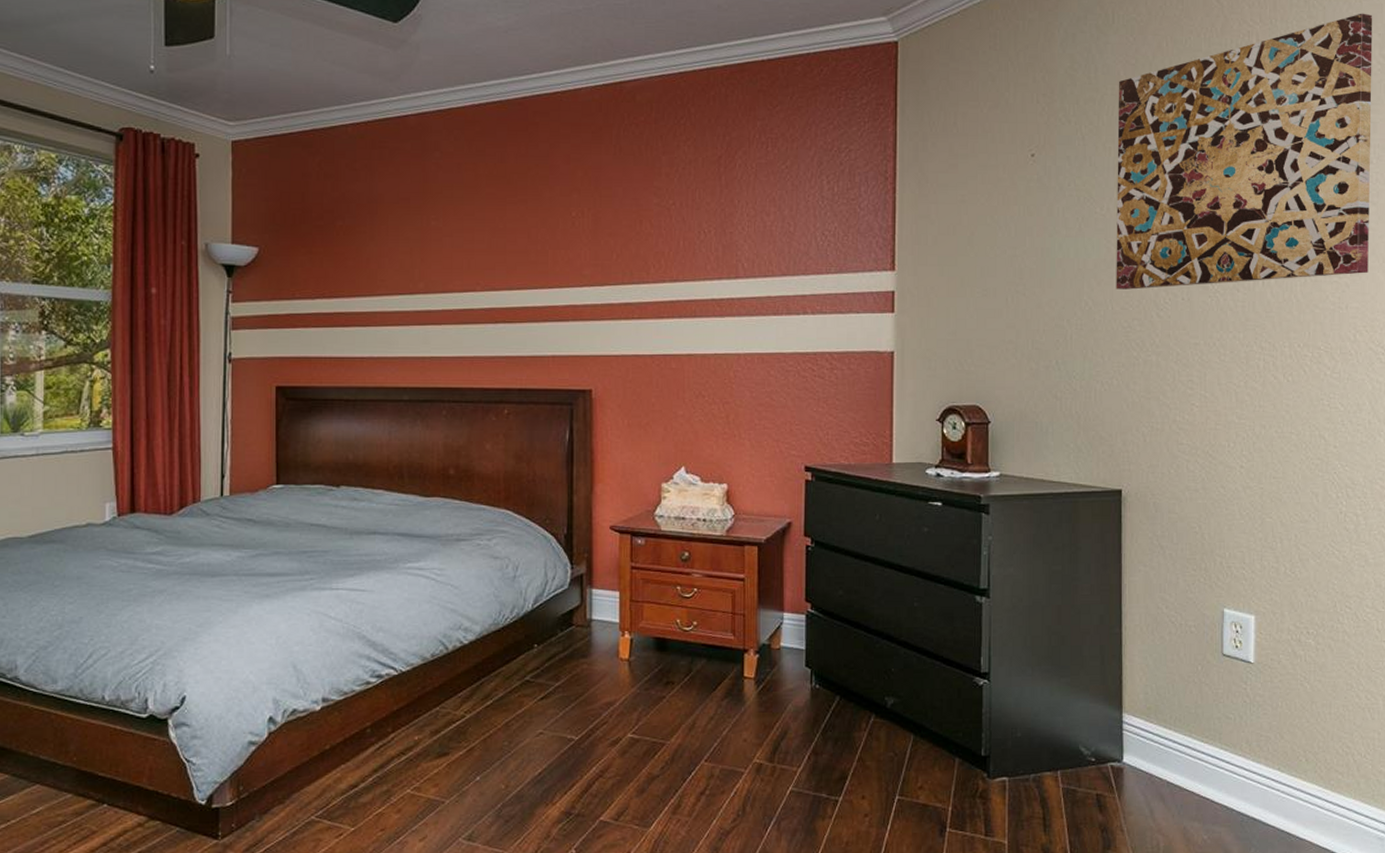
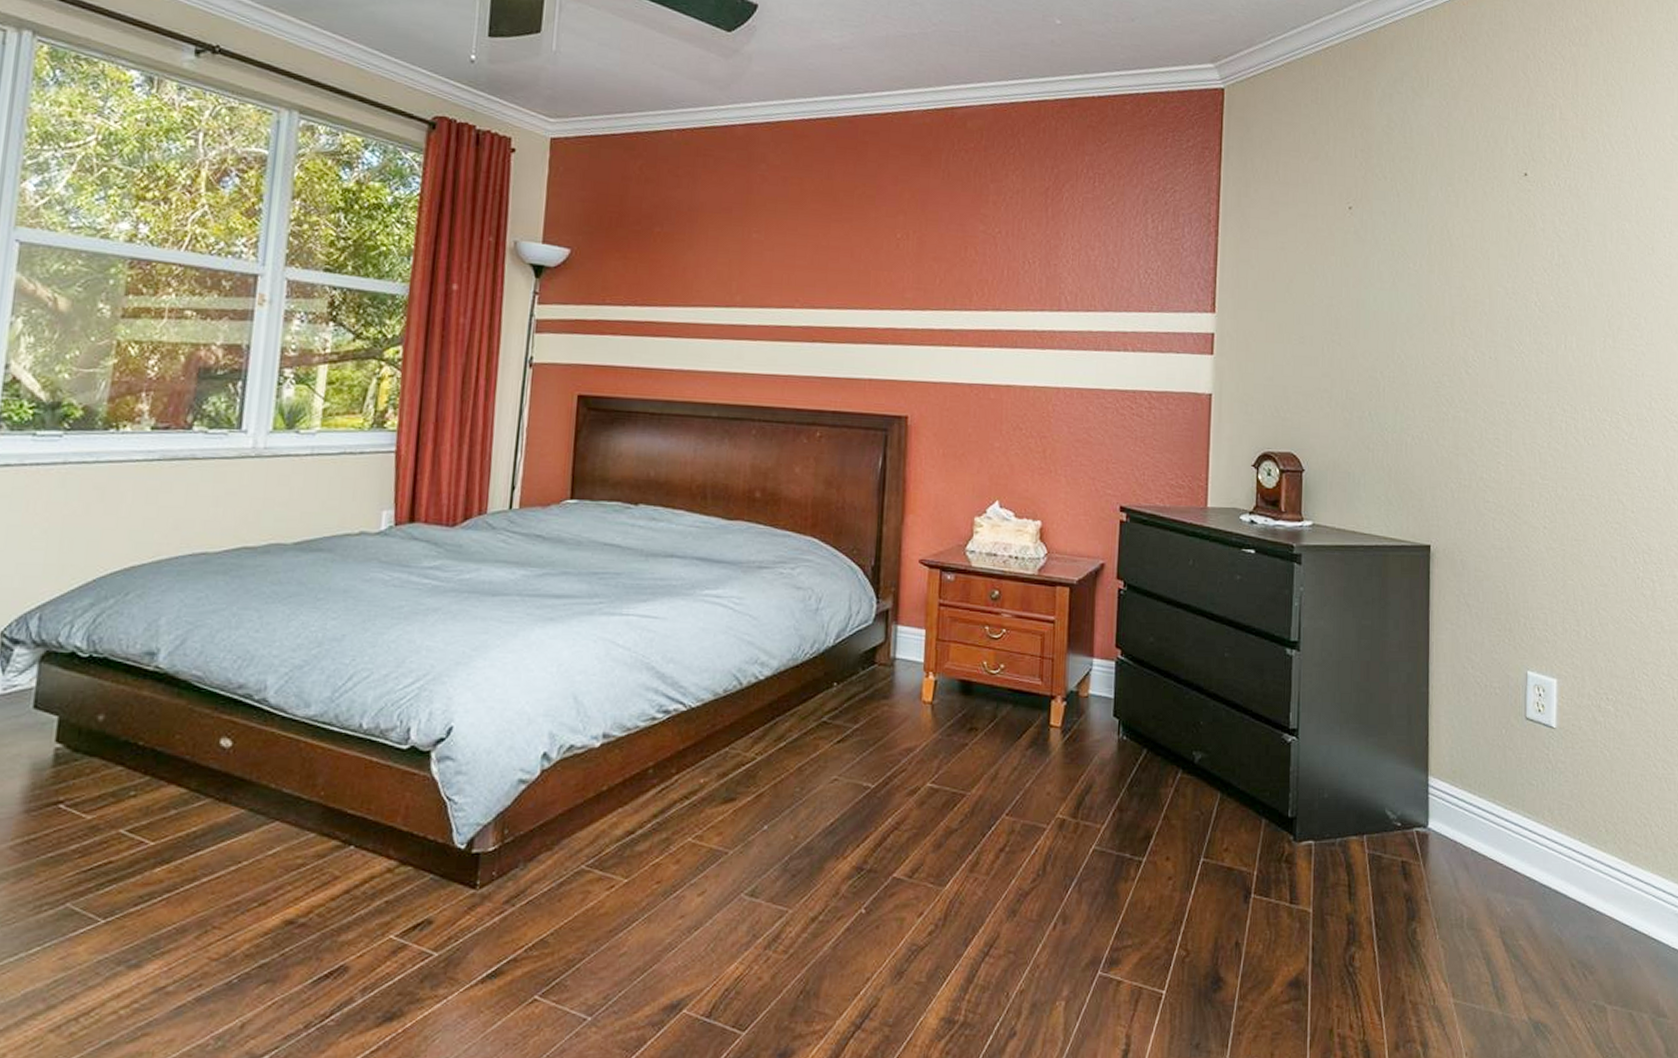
wall art: present [1116,13,1373,290] -> none [1427,95,1665,346]

